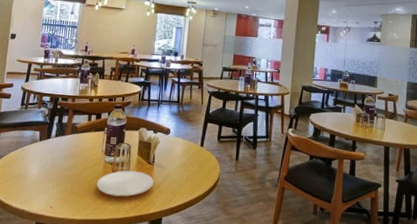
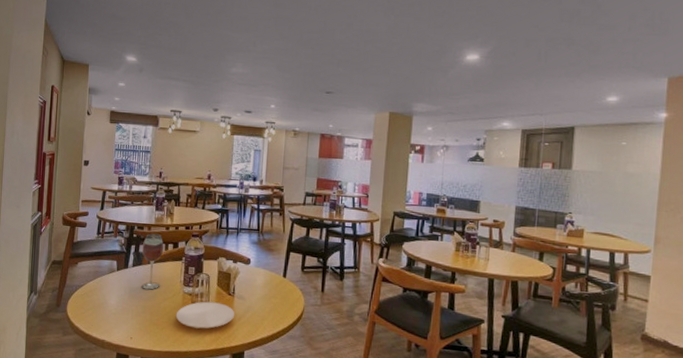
wineglass: none [63,105,87,160] -> present [141,233,164,290]

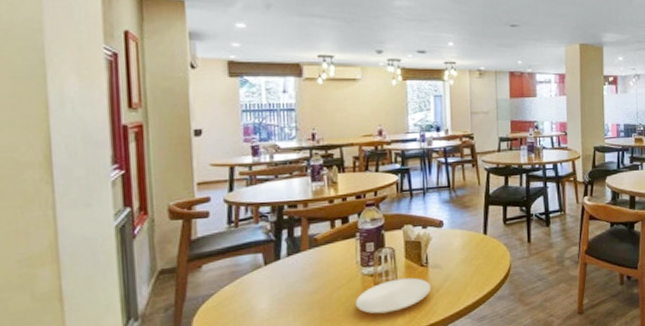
wineglass: present [141,233,164,290] -> none [298,210,329,281]

